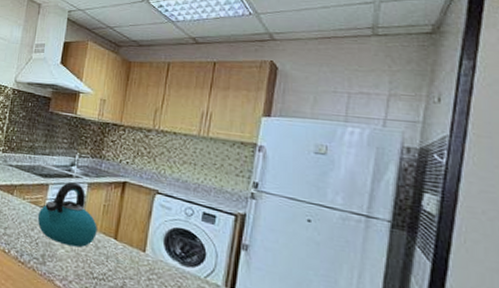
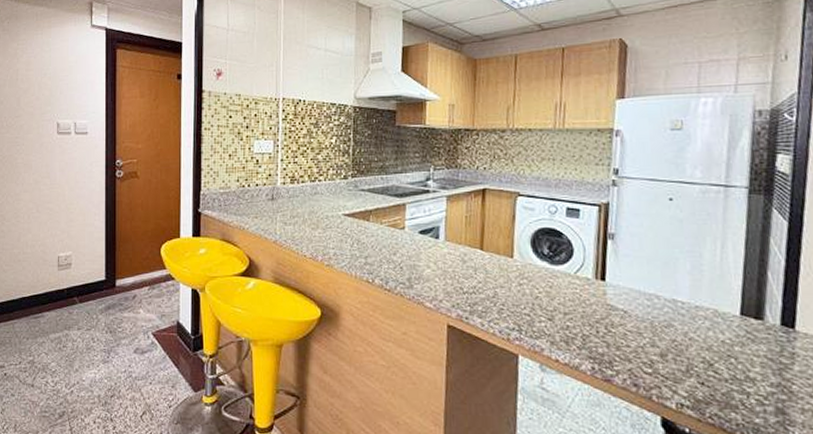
kettle: present [37,182,97,248] -> none [398,198,462,265]

